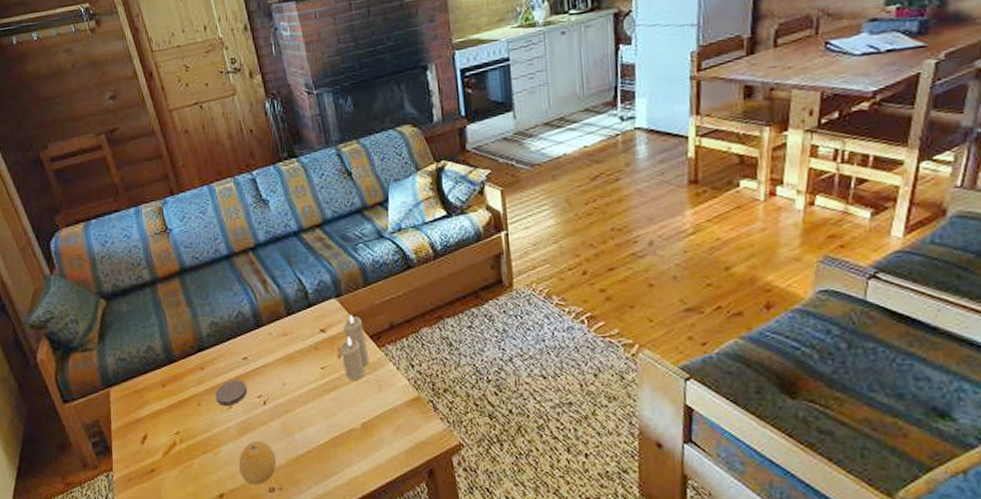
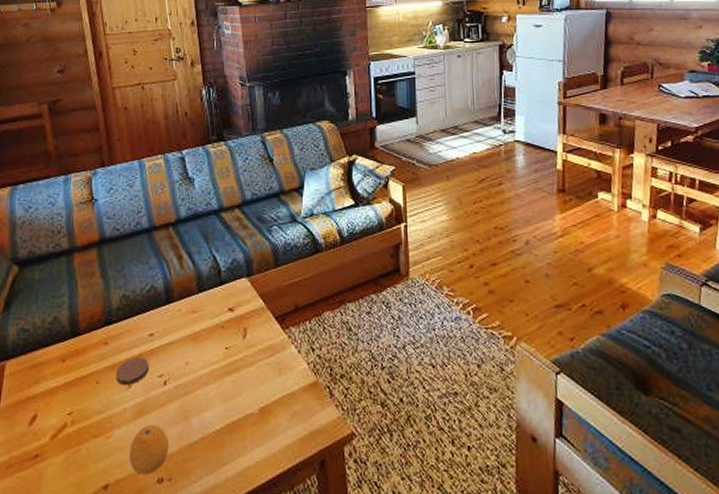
candle: present [340,315,369,380] -> none [246,295,273,362]

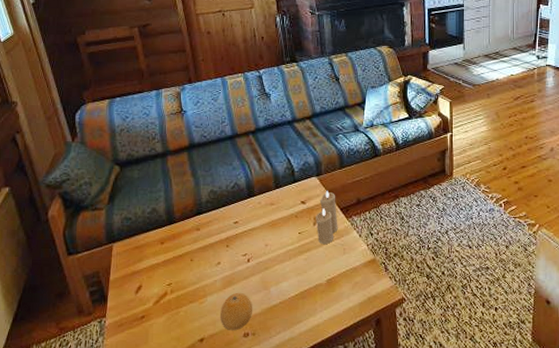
coaster: present [115,357,150,386] -> none [206,240,235,263]
candle: none [246,295,273,362] -> present [316,191,338,244]

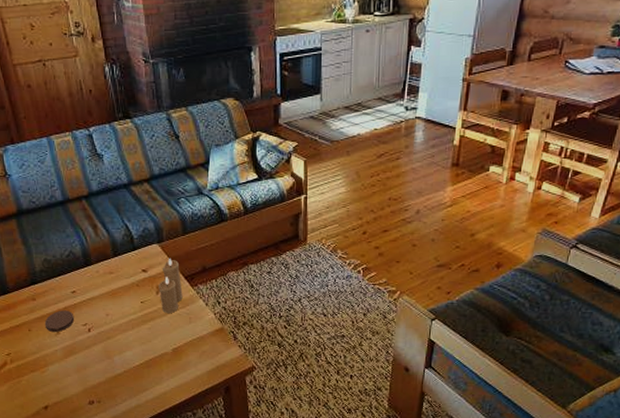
coaster: none [206,240,235,263] -> present [44,310,75,333]
fruit: present [219,292,253,331] -> none [62,361,97,399]

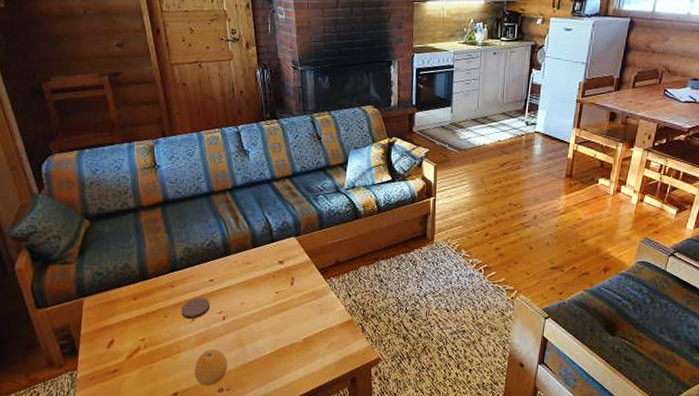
fruit: none [62,361,97,399] -> present [194,349,228,386]
candle: present [158,259,183,313] -> none [293,252,316,304]

